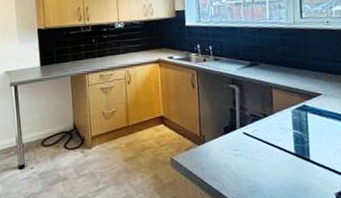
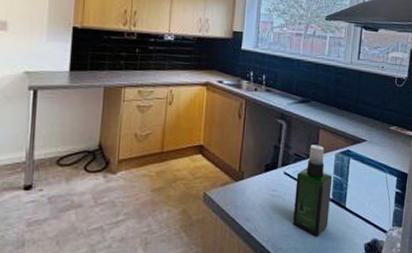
spray bottle: none [256,103,295,190] -> present [293,145,333,237]

